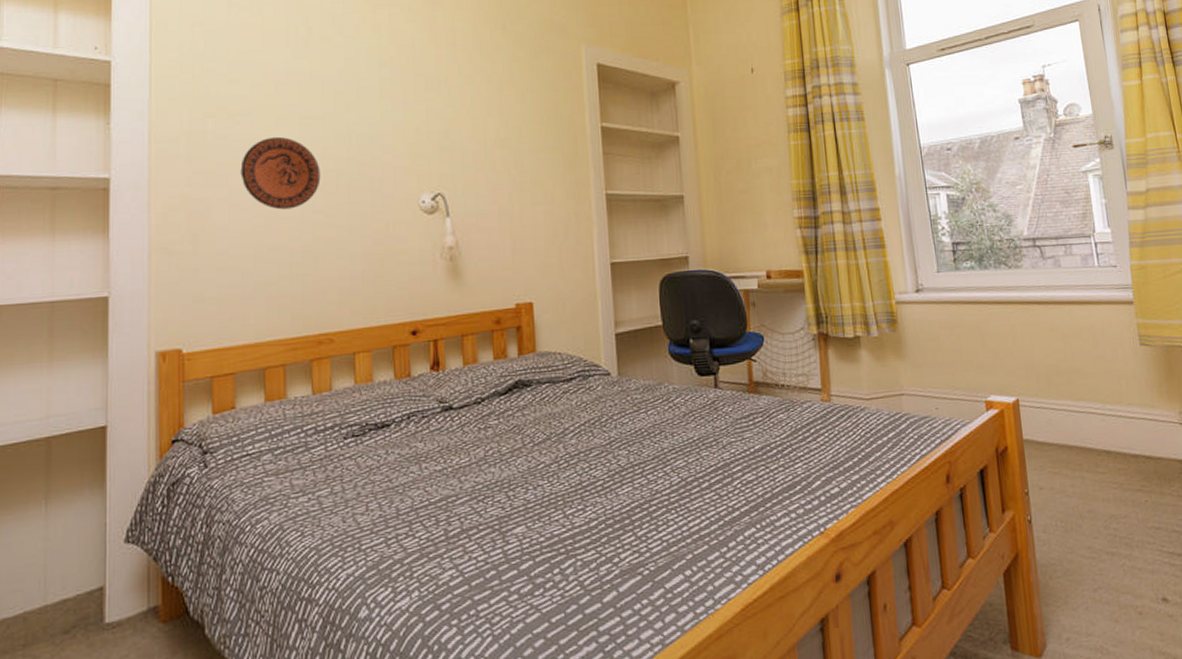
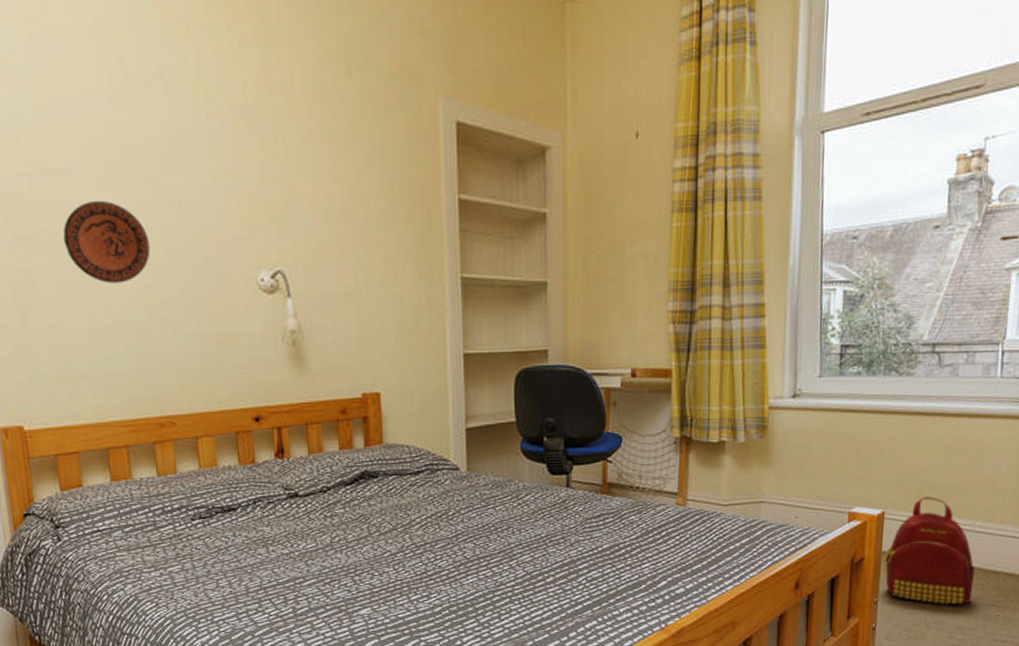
backpack: none [1026,382,1118,494] -> present [884,496,975,606]

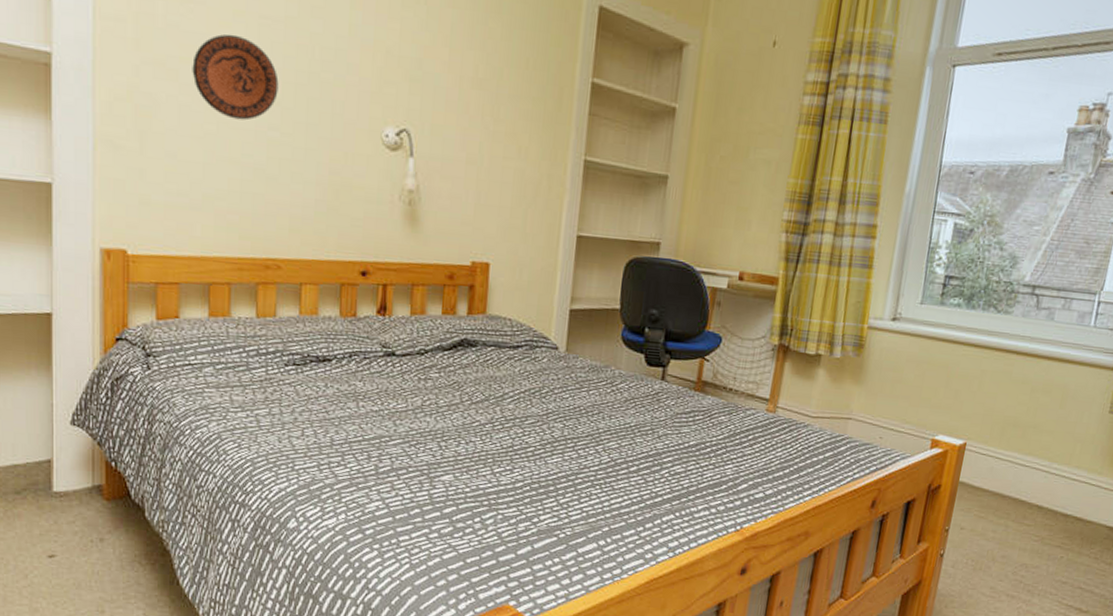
backpack: present [884,496,975,606] -> none [958,433,1046,543]

